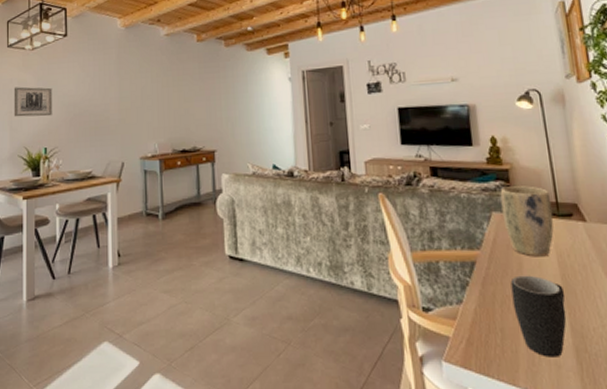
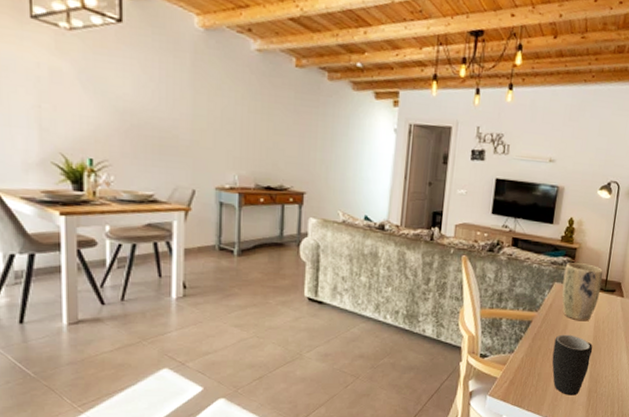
wall art: present [14,86,53,117] -> none [42,75,101,122]

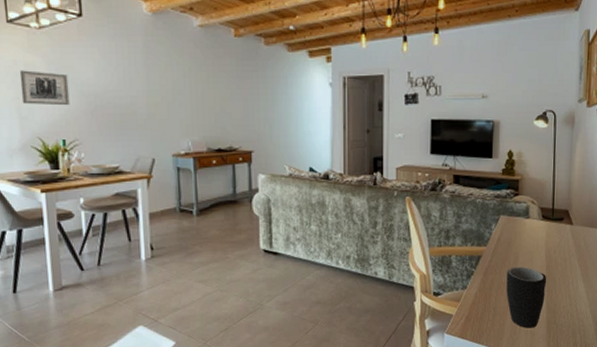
wall art: none [42,75,101,122] -> present [19,70,70,106]
plant pot: present [561,262,603,321] -> none [508,194,549,252]

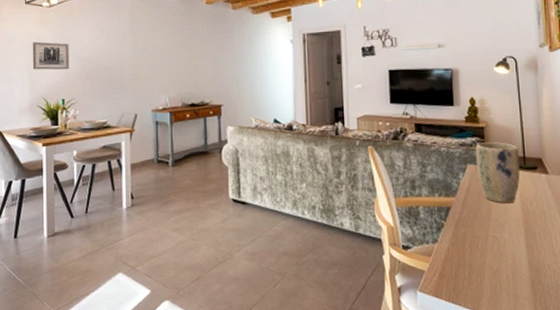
mug: present [506,266,547,328] -> none [480,219,526,289]
plant pot: none [508,194,549,252] -> present [475,142,521,204]

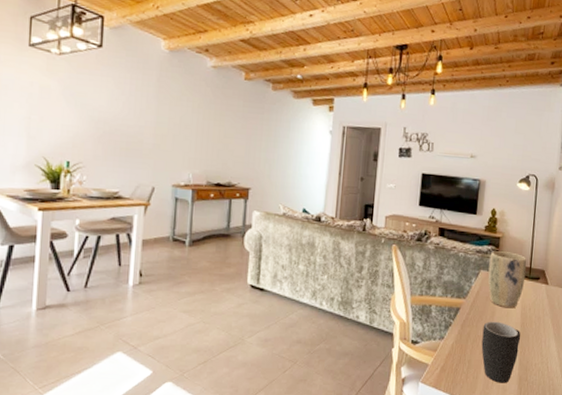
wall art: present [32,41,70,70] -> none [32,92,81,130]
mug: none [480,219,526,289] -> present [481,321,521,383]

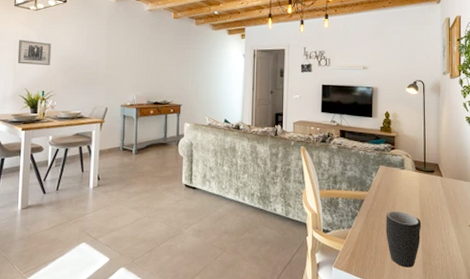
wall art: none [32,92,81,130] -> present [17,39,52,66]
plant pot: present [487,251,527,309] -> none [387,148,421,199]

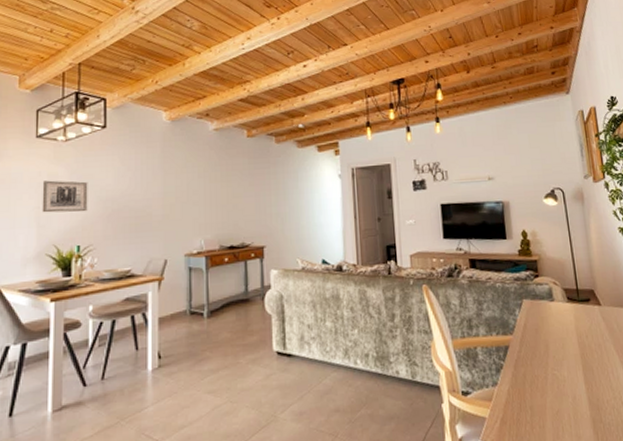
mug: present [386,211,422,268] -> none [538,355,586,430]

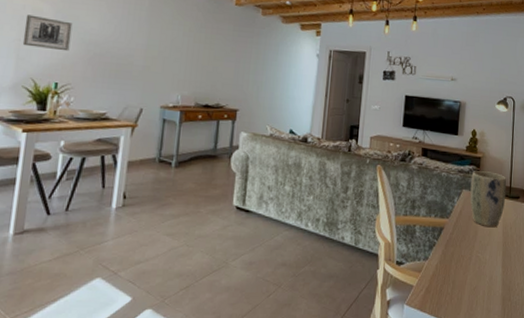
plant pot: none [530,275,575,339] -> present [470,171,507,228]

